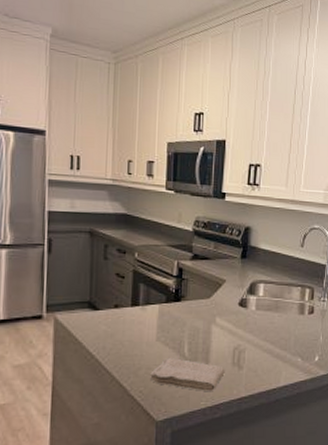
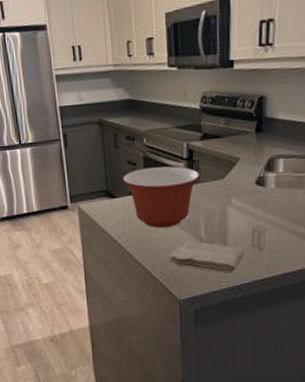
mixing bowl: none [109,282,187,345] -> present [123,166,200,229]

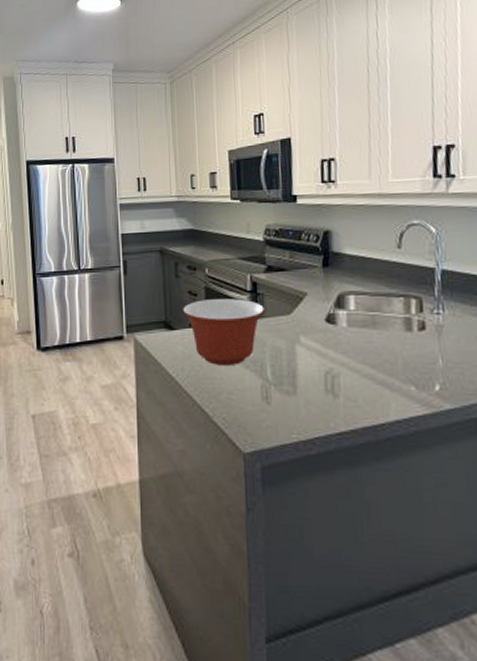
washcloth: present [169,241,245,272] -> none [232,382,317,422]

